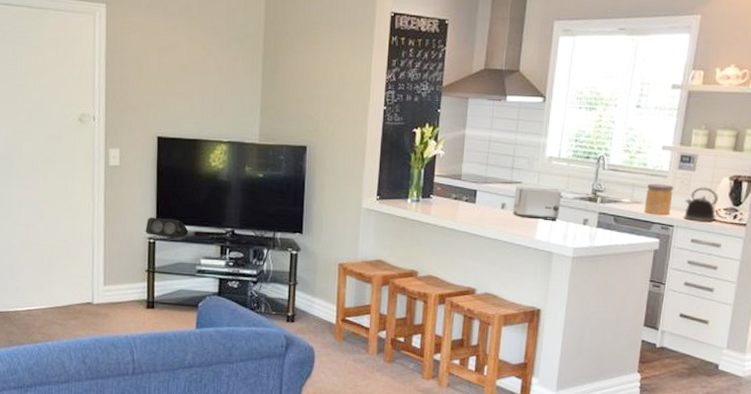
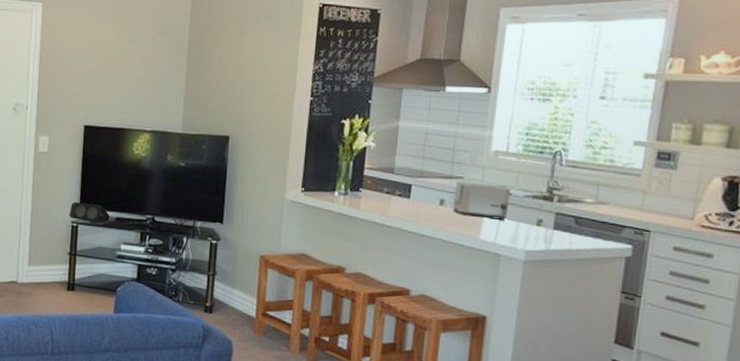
jar: present [644,183,674,216] -> none [612,182,649,219]
kettle: present [684,186,719,224] -> none [663,187,709,231]

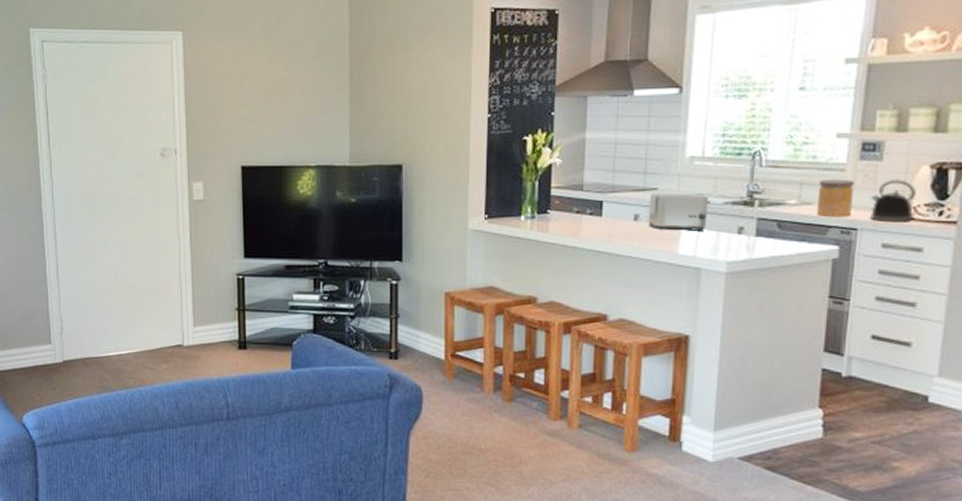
speaker: present [69,201,110,224] -> none [233,251,278,274]
jar: none [612,182,649,219] -> present [816,179,854,218]
kettle: none [663,187,709,231] -> present [869,178,917,224]

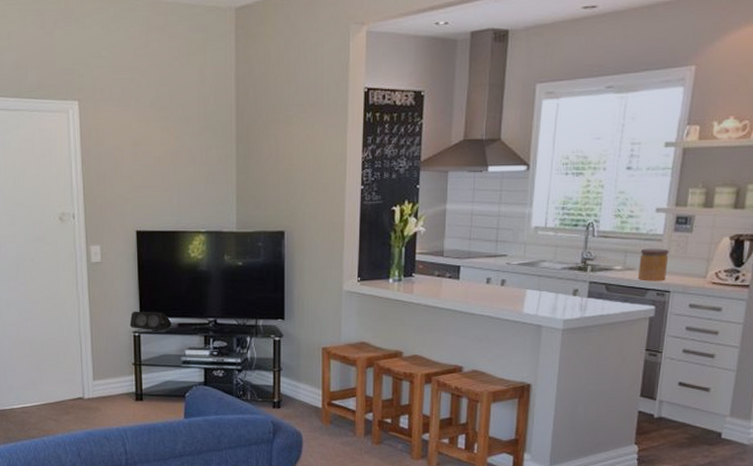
speaker: none [233,251,278,274] -> present [130,311,172,331]
toaster: present [648,193,710,231] -> none [498,259,551,293]
kettle: present [869,178,917,224] -> none [681,248,719,287]

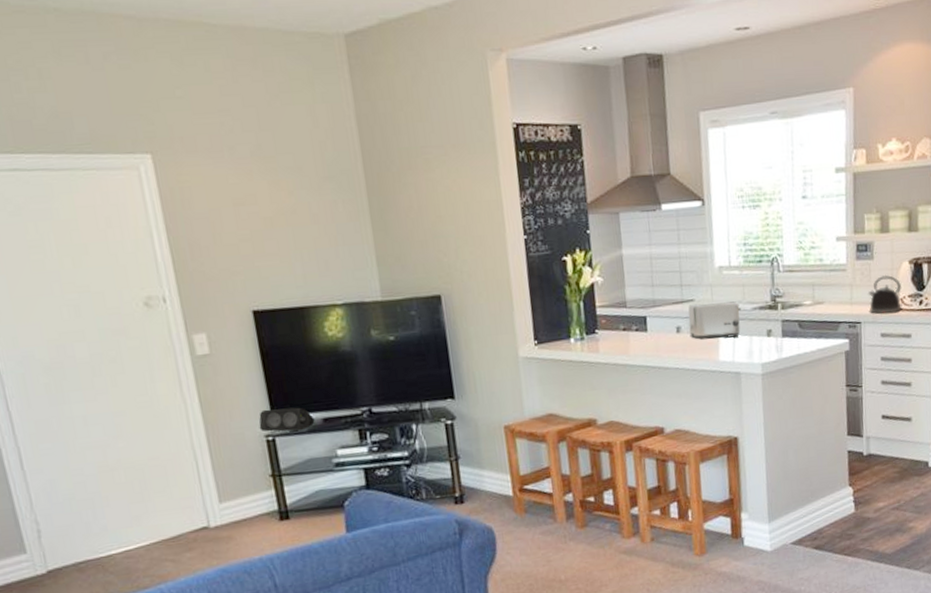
toaster: none [498,259,551,293] -> present [688,302,741,340]
jar: present [637,248,669,281] -> none [827,278,855,315]
kettle: none [681,248,719,287] -> present [867,274,903,315]

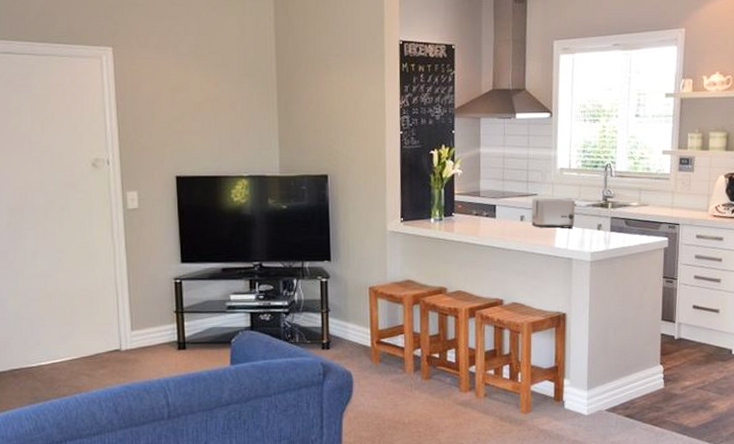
speaker: present [259,407,315,432] -> none [170,257,215,277]
kettle: present [867,274,903,315] -> none [687,185,717,220]

